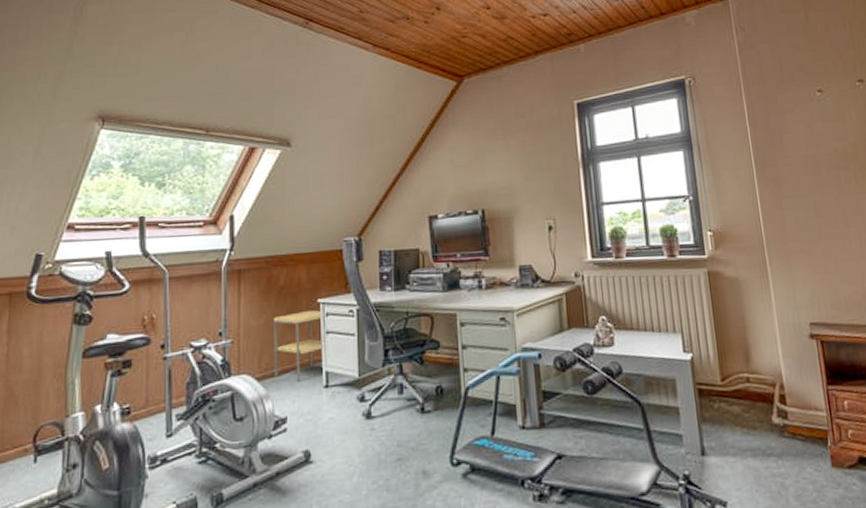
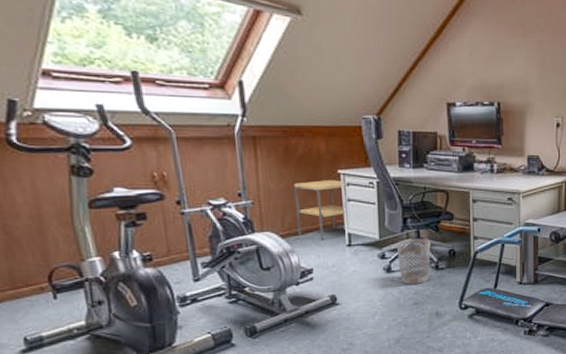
wastebasket: none [377,373,415,434] -> present [396,238,431,284]

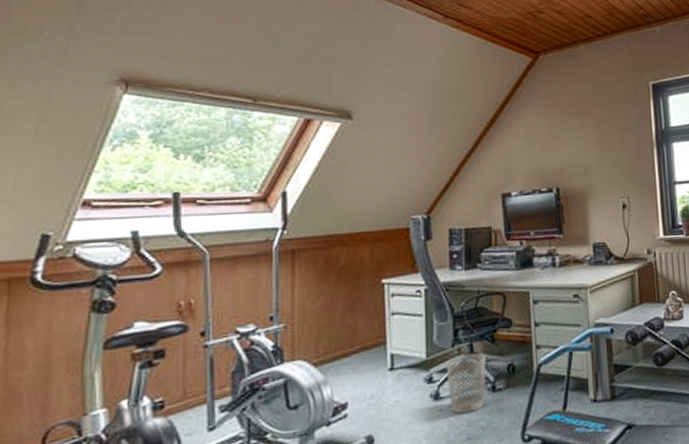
side table: present [294,179,345,240] -> none [332,291,389,365]

